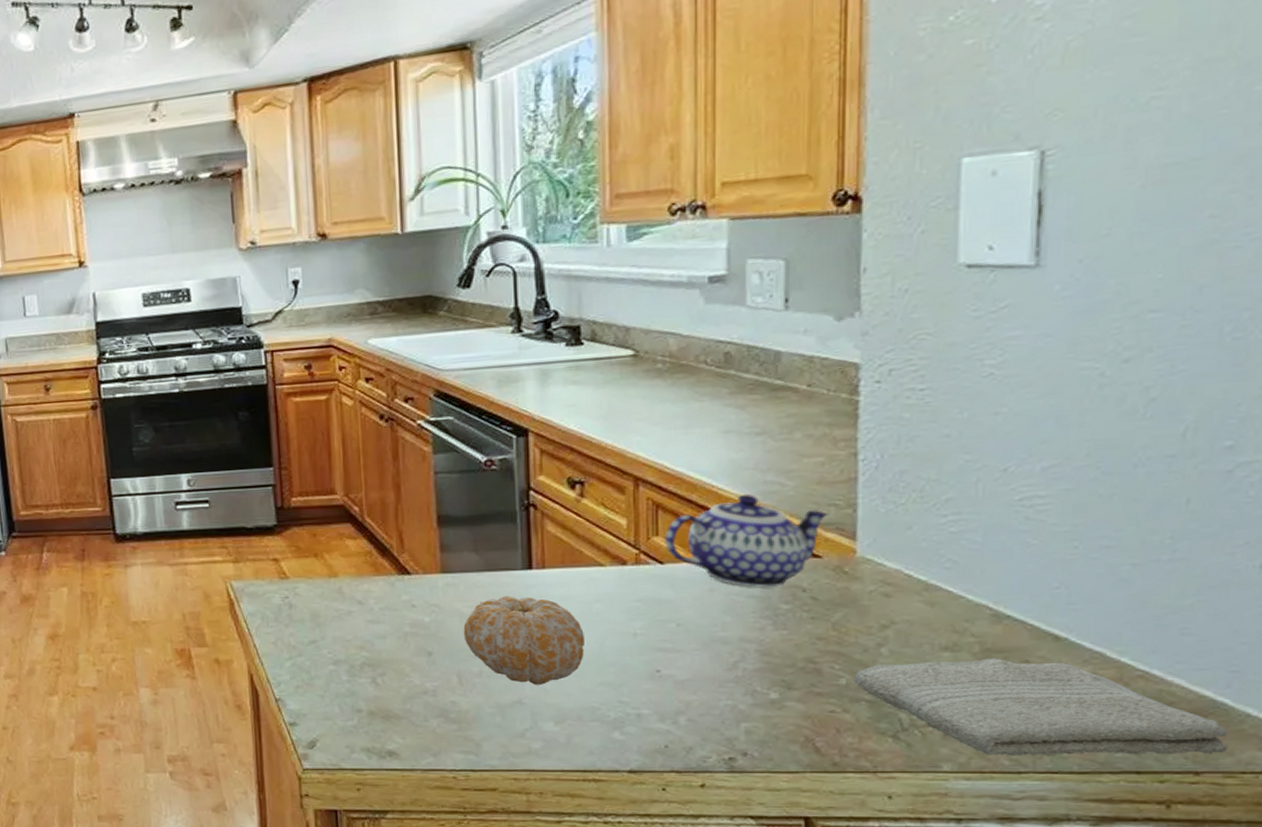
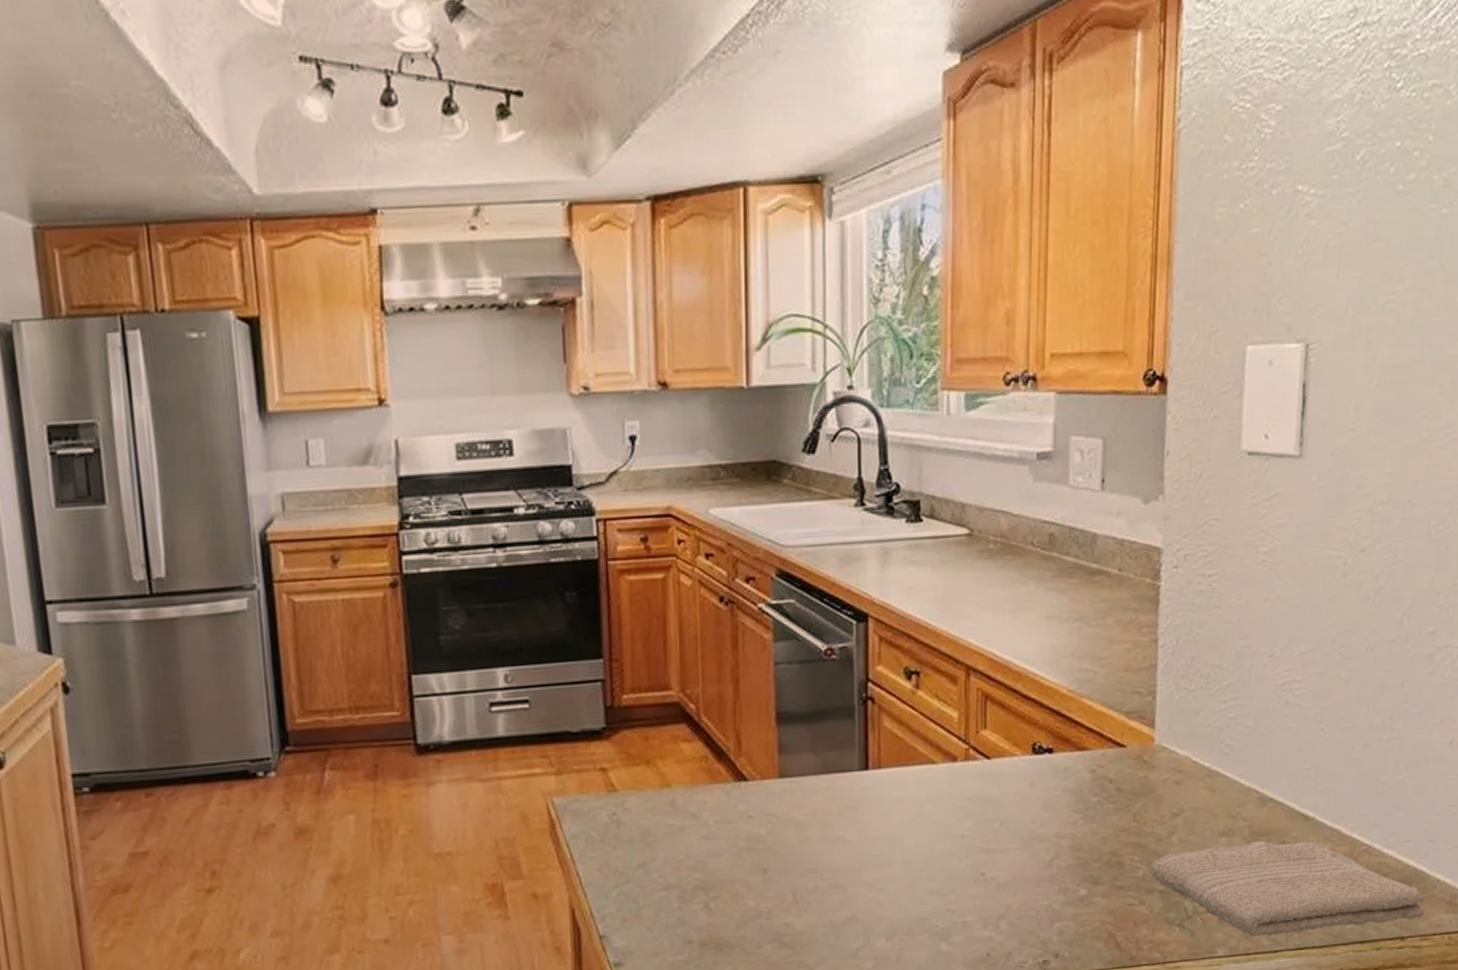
fruit: present [463,596,584,685] -> none [799,800,916,898]
teapot: present [665,495,829,588] -> none [992,683,1133,781]

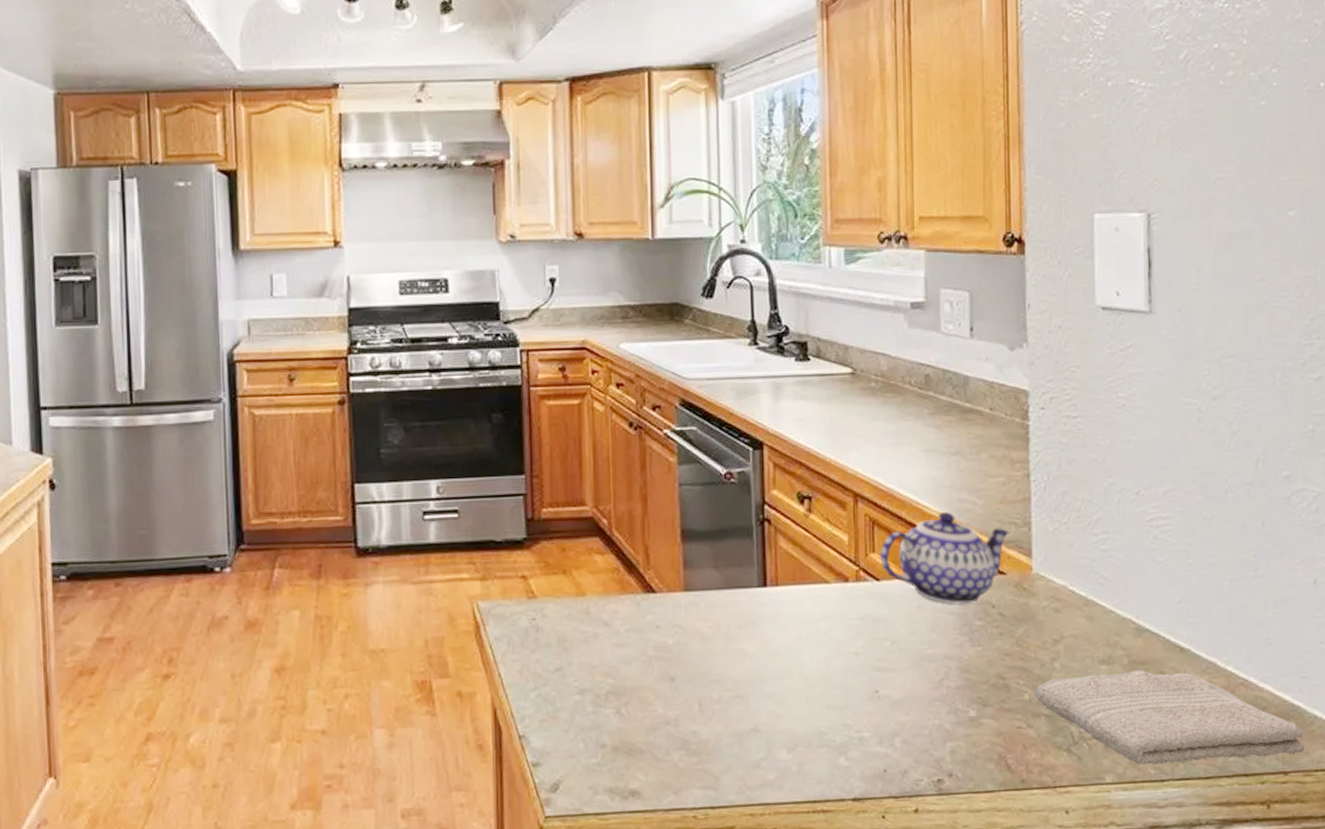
teapot: none [992,683,1133,781] -> present [880,512,1010,604]

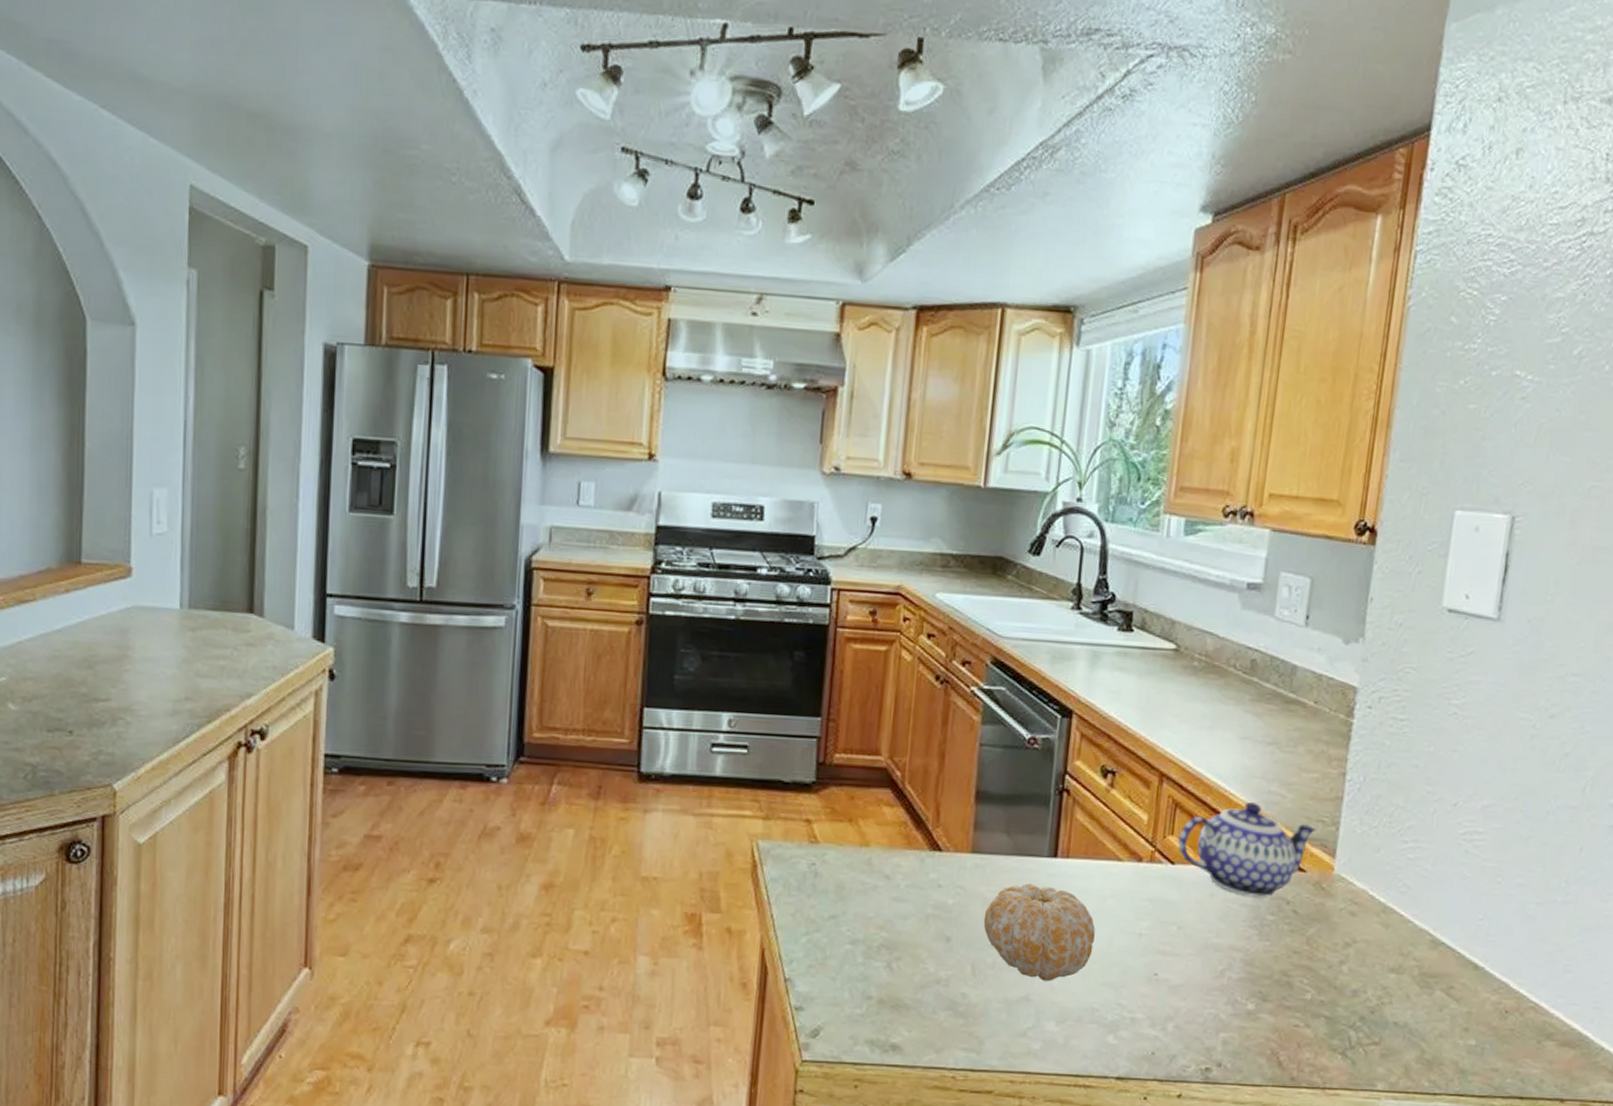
fruit: none [704,615,813,710] -> present [983,883,1095,981]
washcloth: present [1035,669,1305,765] -> none [1317,982,1587,1083]

